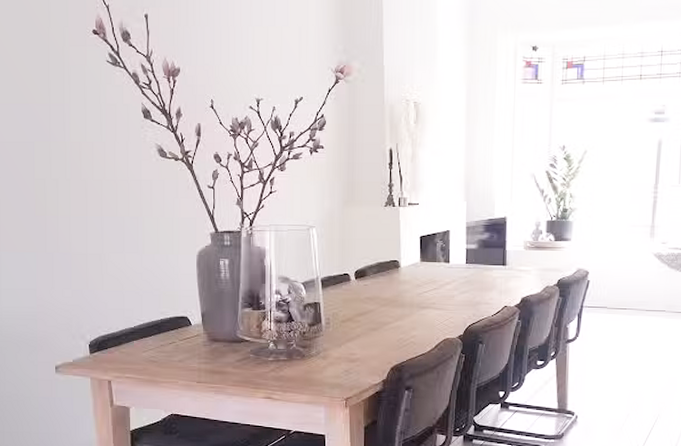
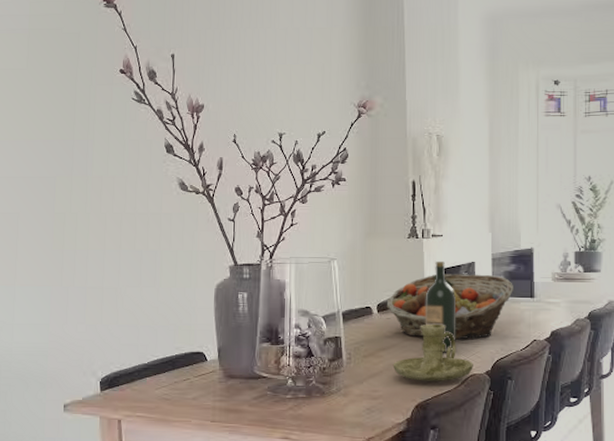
fruit basket: none [363,242,486,306] -> present [386,274,513,340]
candle holder: none [369,291,447,345] -> present [393,325,473,381]
wine bottle: none [400,230,431,318] -> present [425,262,457,353]

